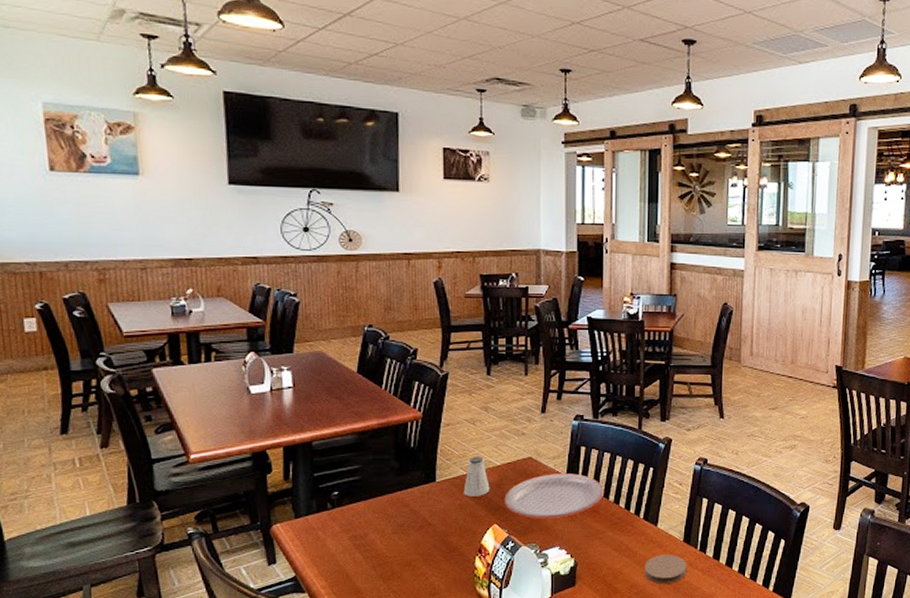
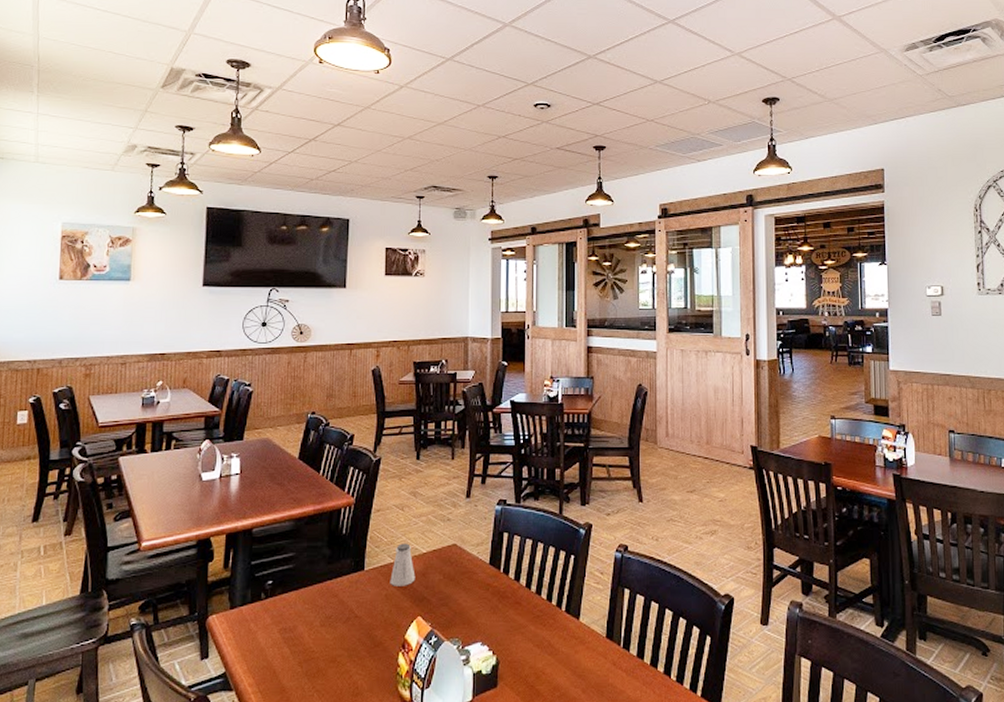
plate: present [504,473,604,519] -> none [429,561,526,611]
coaster: present [644,554,687,584] -> none [566,652,611,686]

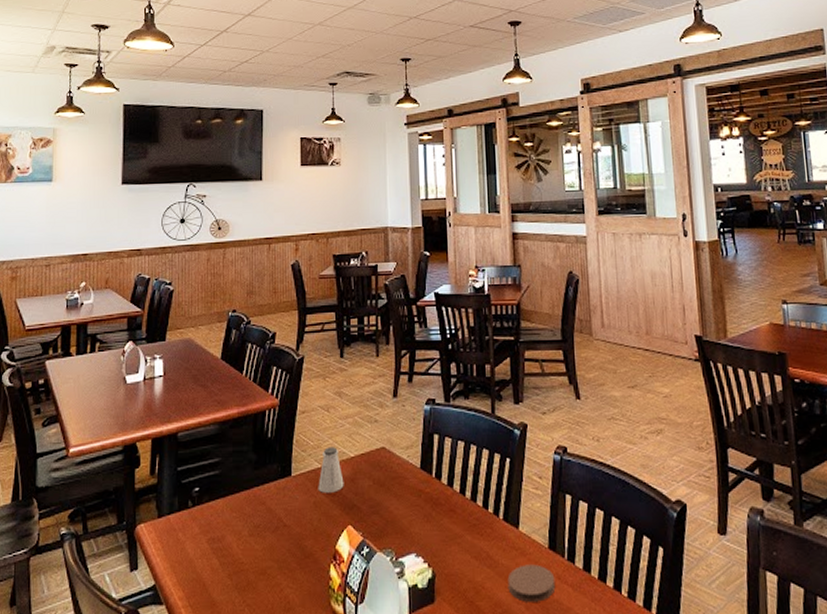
coaster: none [566,652,611,686] -> present [507,564,556,602]

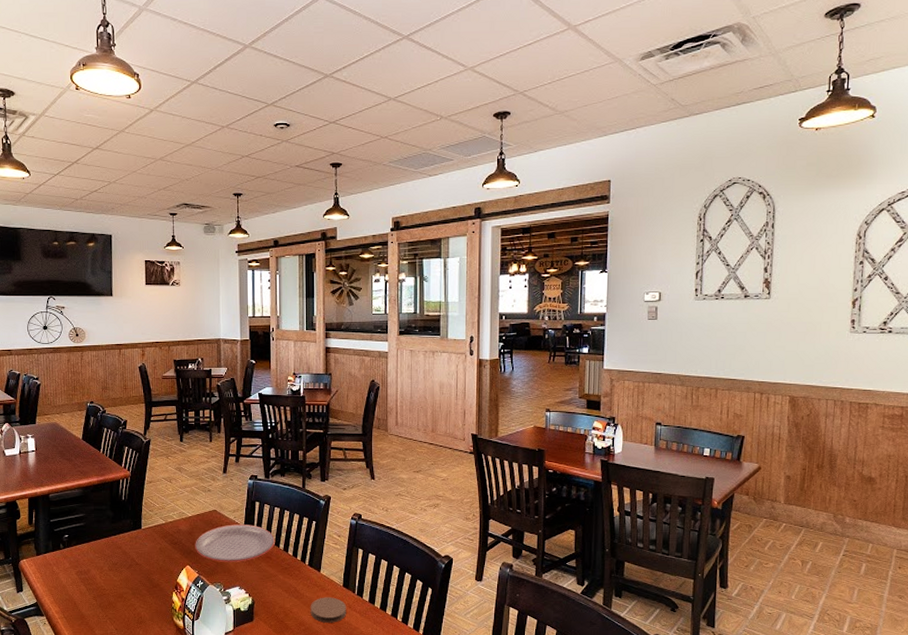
saltshaker: present [318,447,344,493] -> none [163,508,184,542]
plate: none [358,465,460,519] -> present [195,524,275,562]

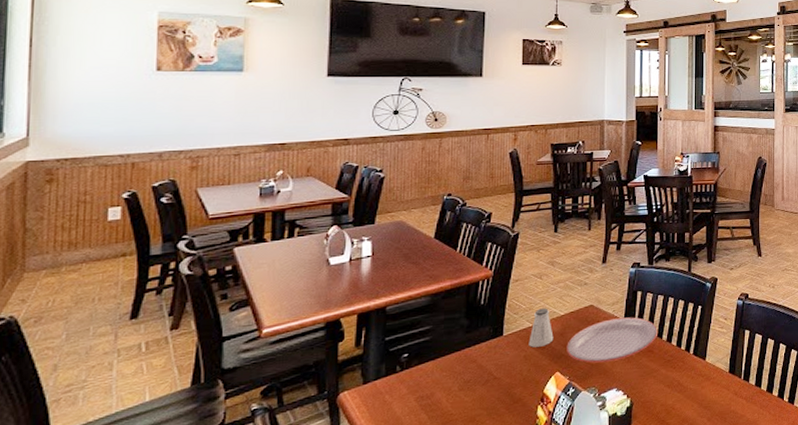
saltshaker: none [163,508,184,542] -> present [528,308,554,348]
coaster: present [310,597,347,623] -> none [694,385,733,416]

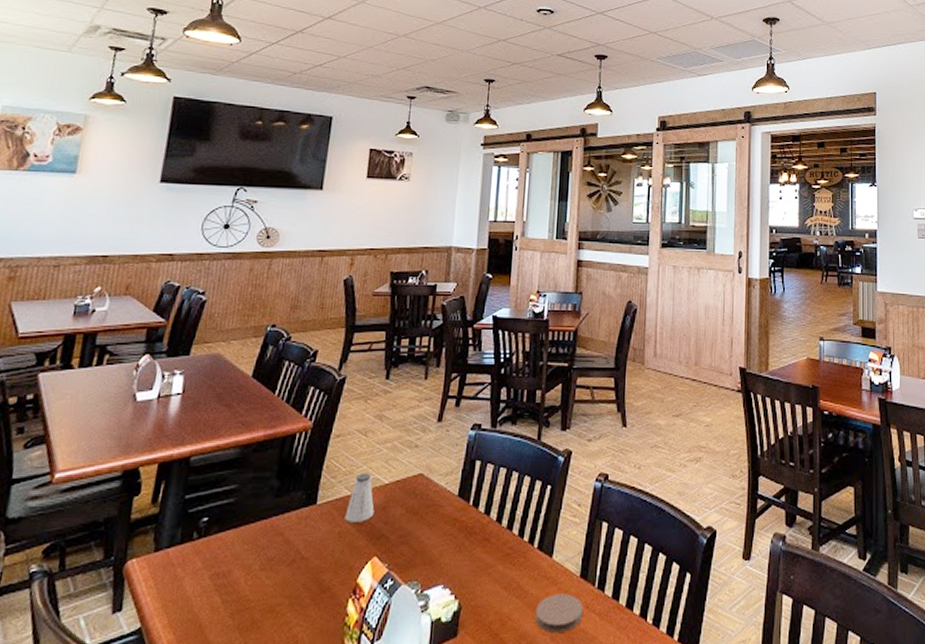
plate: present [566,317,657,363] -> none [388,493,497,549]
coaster: none [694,385,733,416] -> present [535,593,584,633]

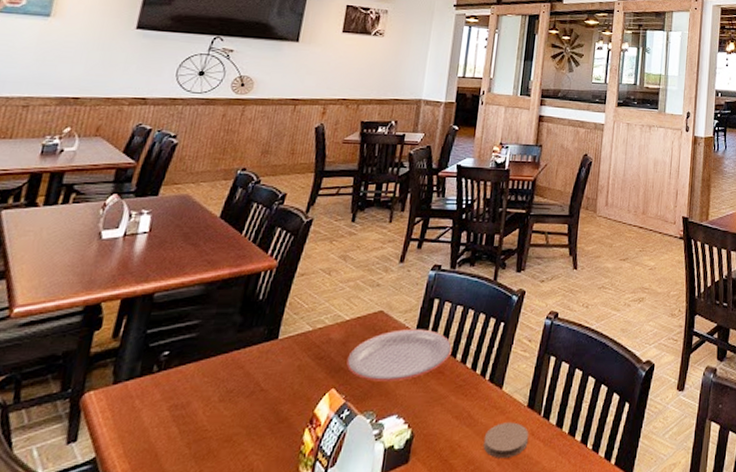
saltshaker: present [344,473,375,522] -> none [305,310,335,356]
plate: none [388,493,497,549] -> present [346,329,452,382]

